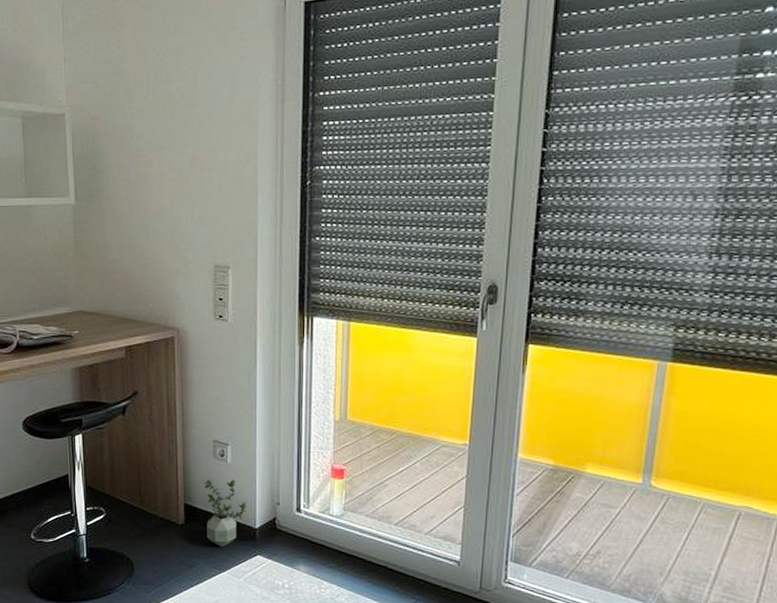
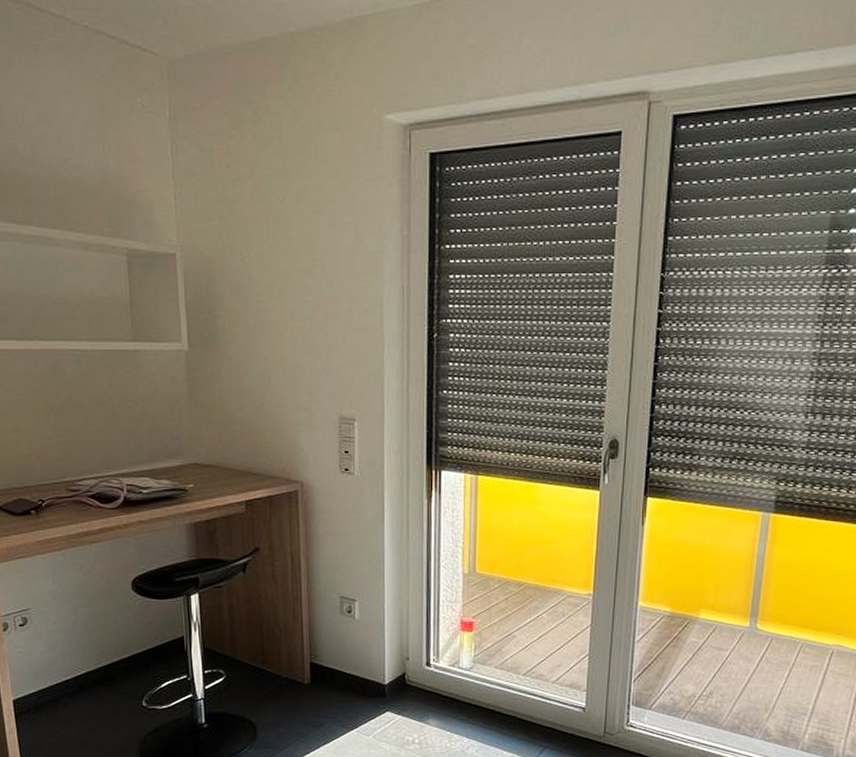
potted plant: present [204,478,248,547] -> none [331,635,376,705]

